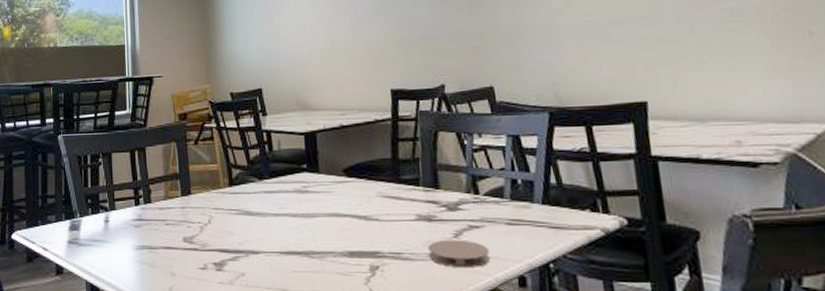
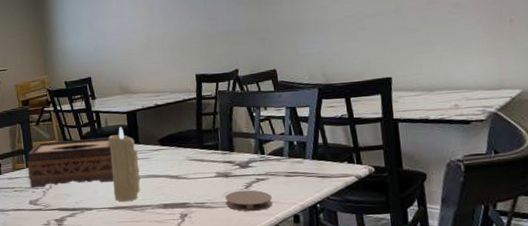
tissue box: none [182,164,287,222] -> present [27,138,114,188]
candle: none [281,151,320,246] -> present [108,127,140,202]

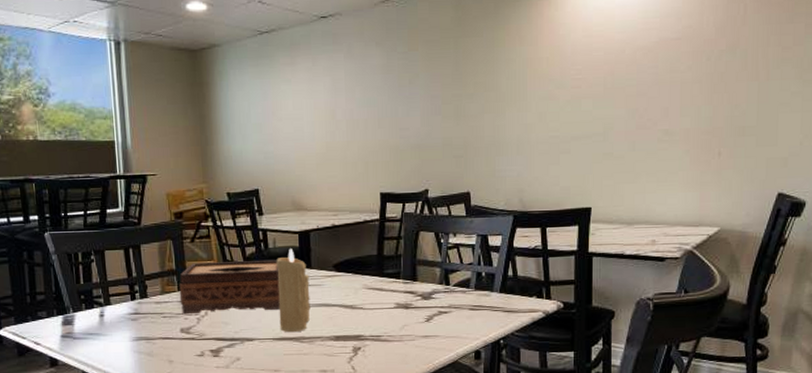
coaster: present [225,190,273,211] -> none [403,323,453,346]

